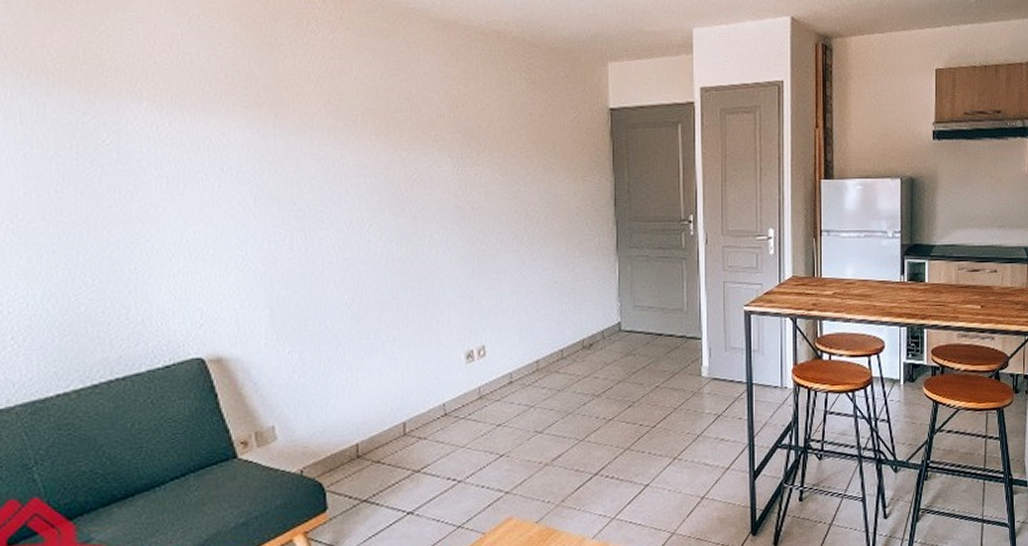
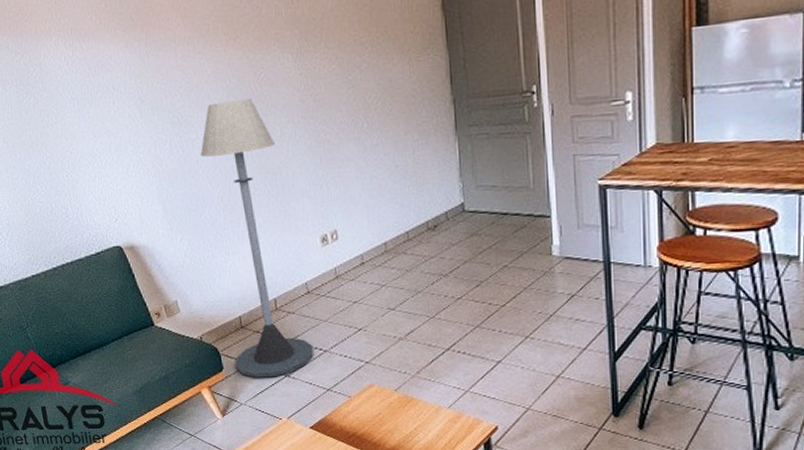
floor lamp: none [328,198,444,518] -> present [200,98,313,378]

